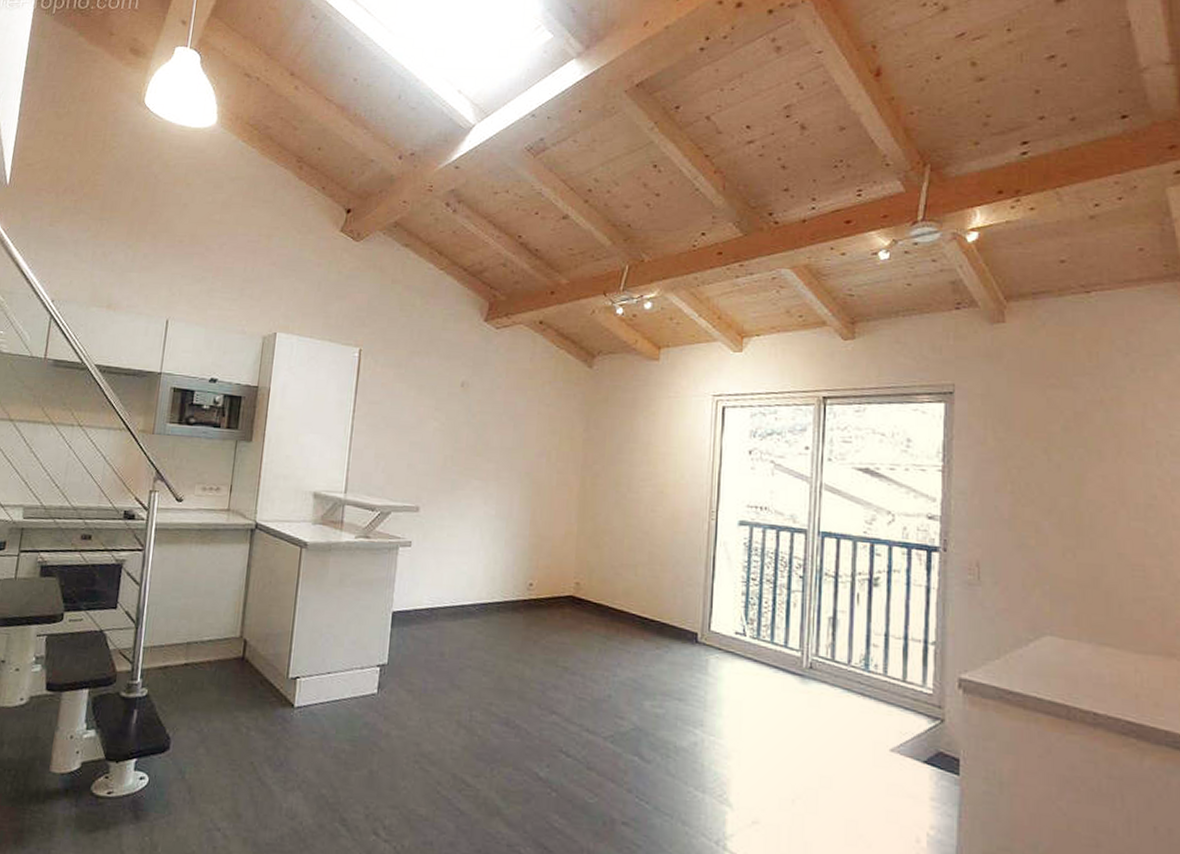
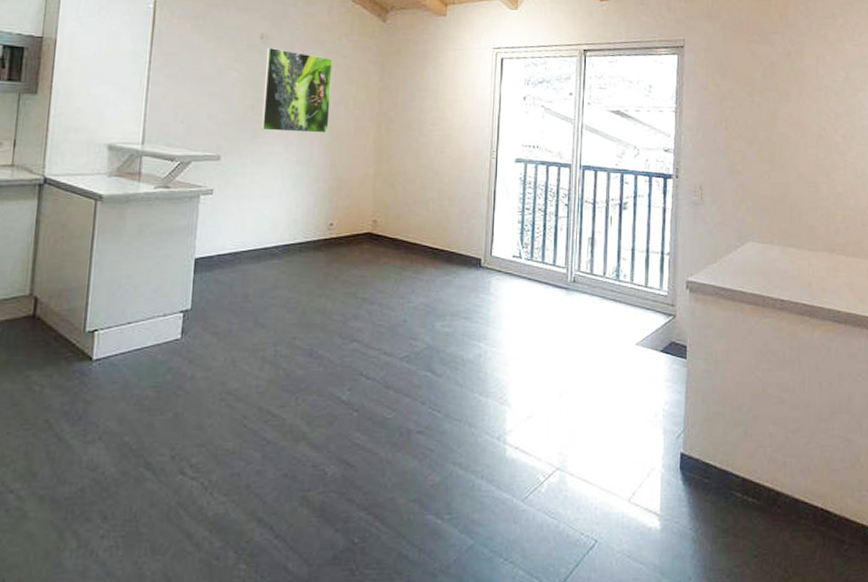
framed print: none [460,395,535,487] -> present [261,46,333,133]

